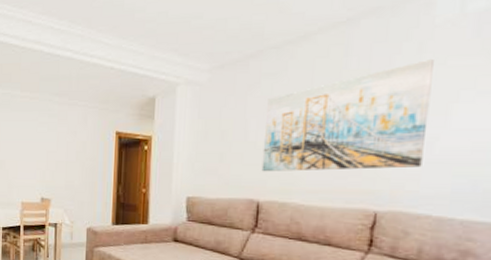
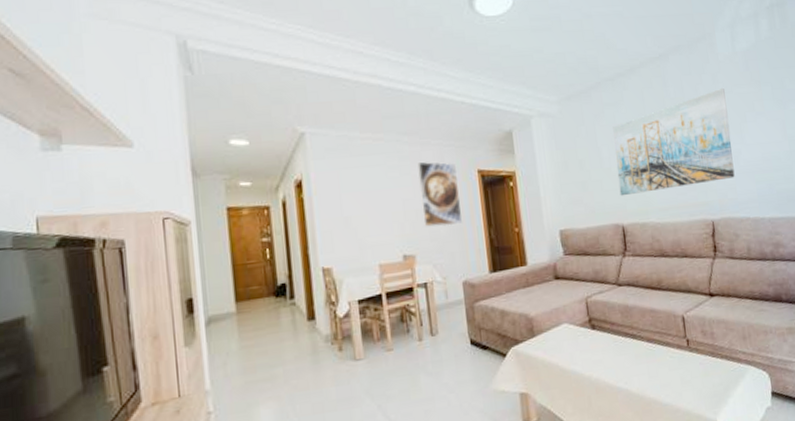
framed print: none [61,120,98,179] -> present [416,161,463,227]

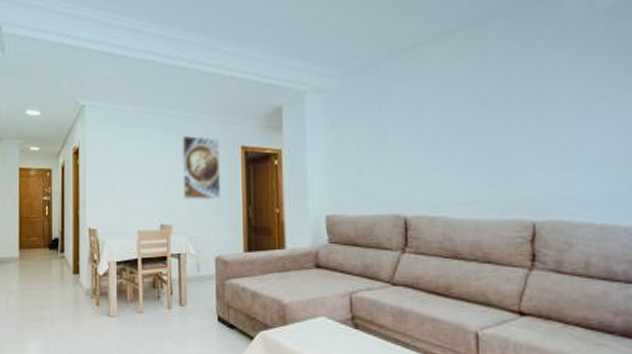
wall art: present [613,87,735,196] -> none [403,56,575,184]

